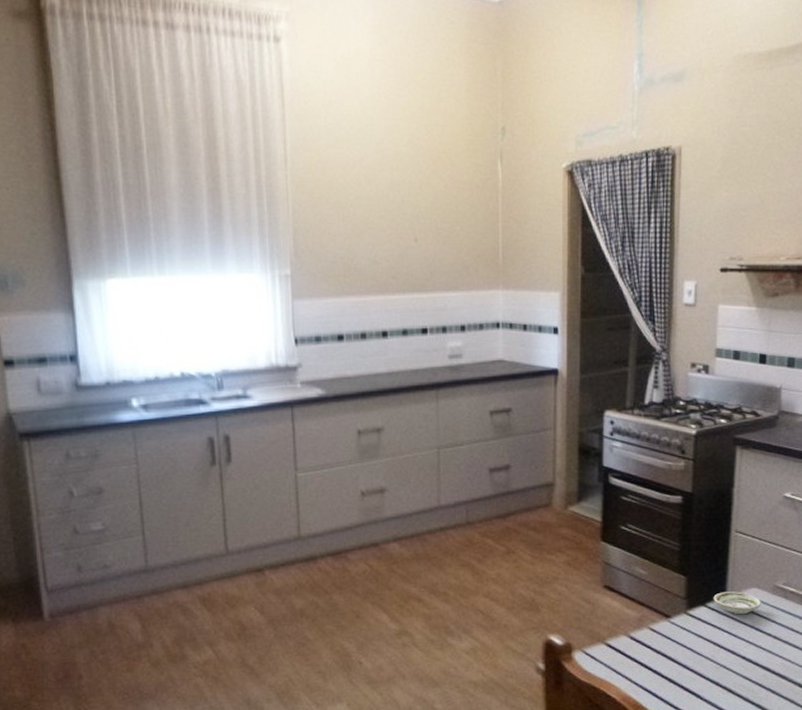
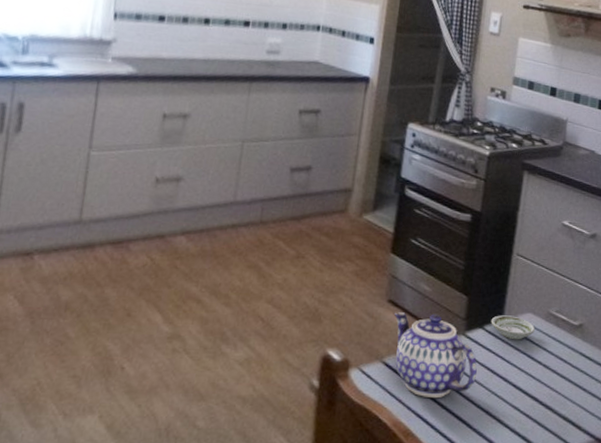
teapot: none [611,595,704,674] -> present [393,312,478,399]

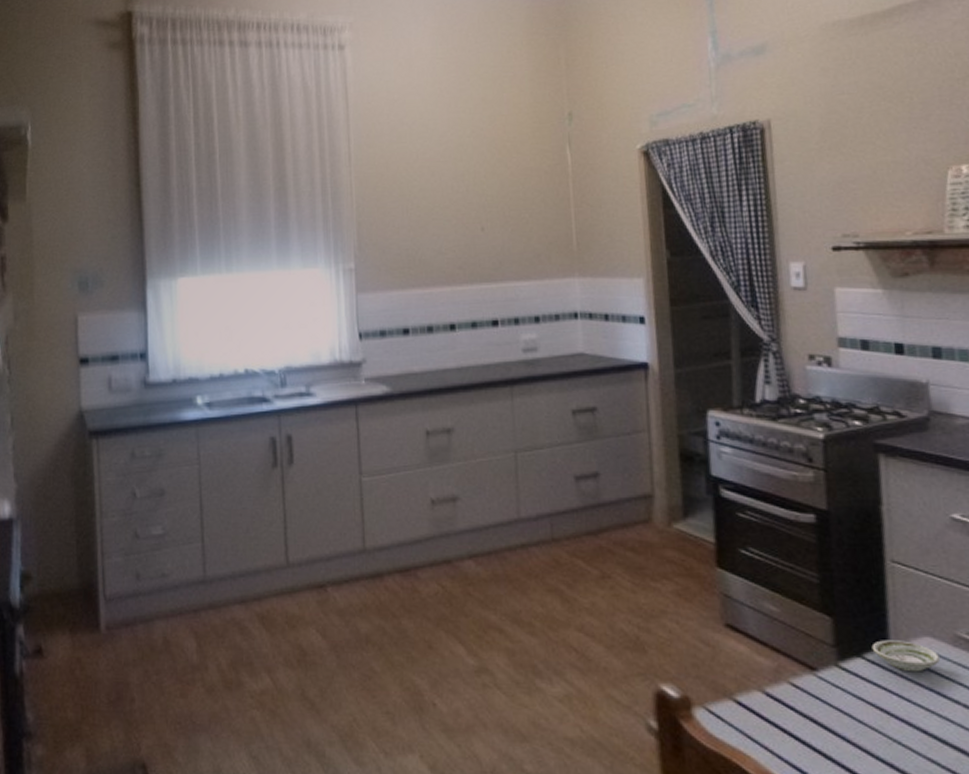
teapot: present [393,312,478,399] -> none [735,638,867,747]

